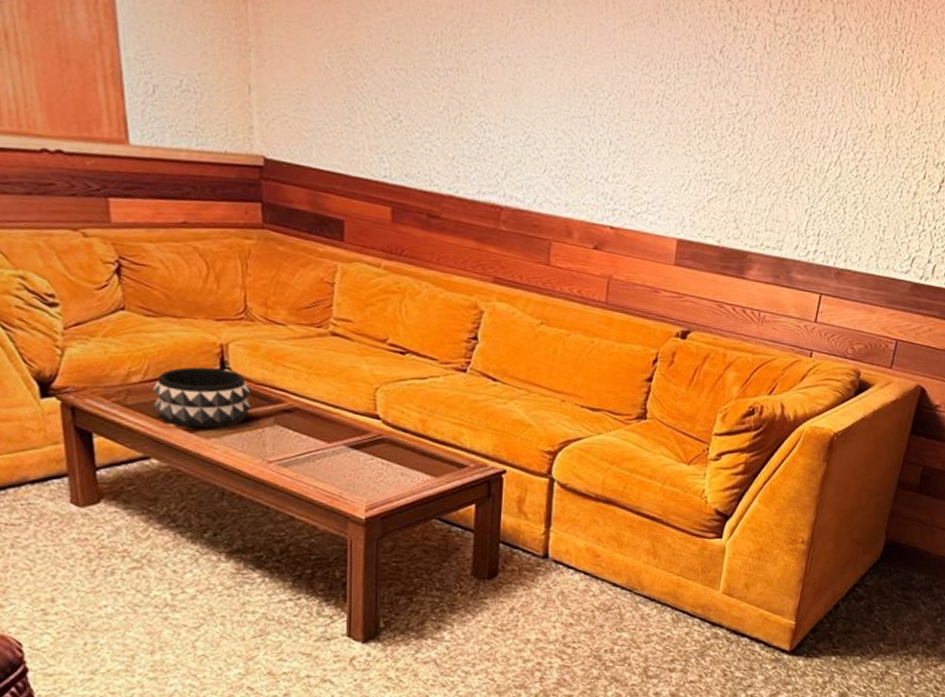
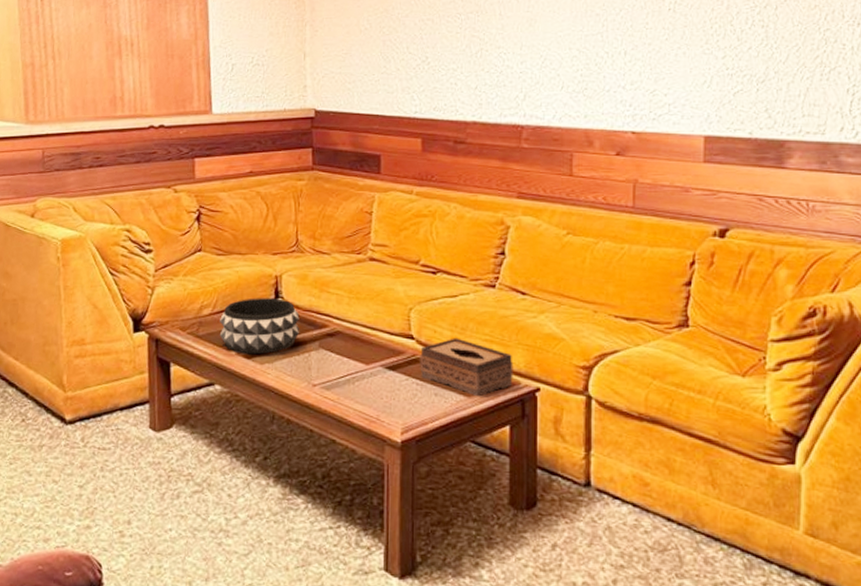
tissue box: none [386,419,482,477] -> present [420,337,513,397]

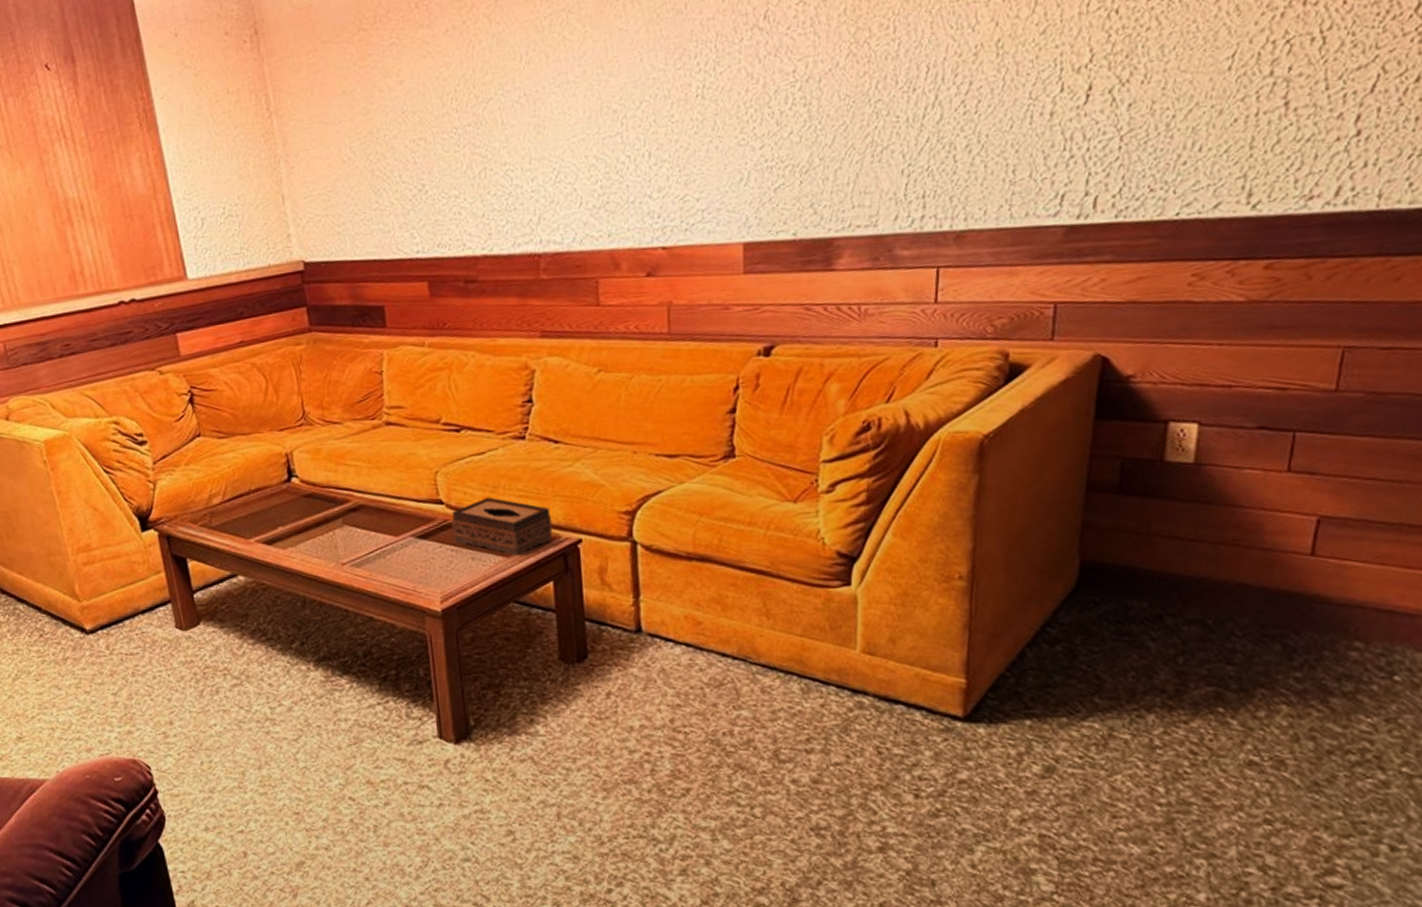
decorative bowl: present [219,298,300,355] -> none [232,477,320,541]

